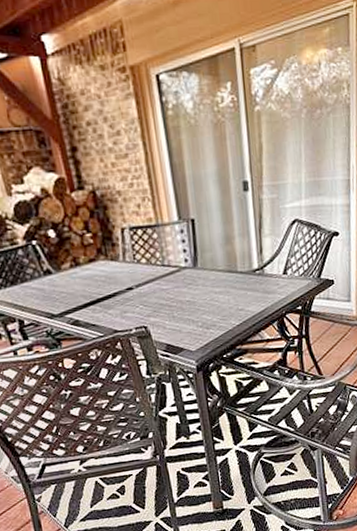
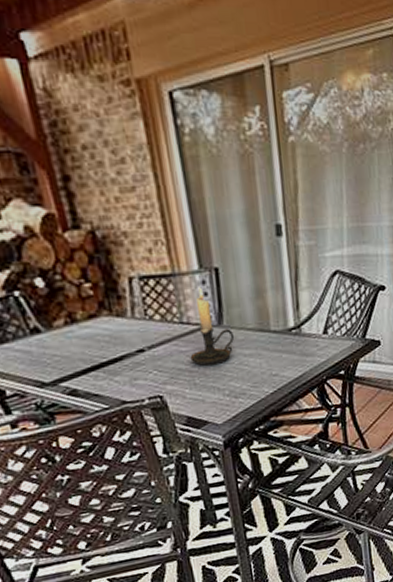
candle holder: none [170,235,207,302] -> present [190,287,235,367]

